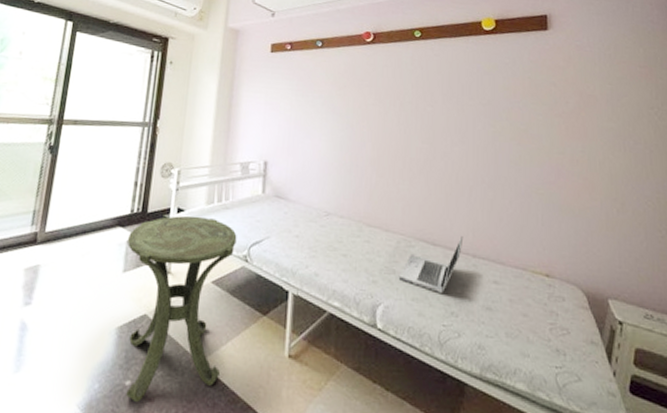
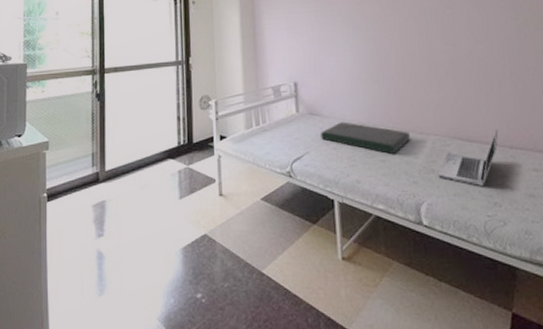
side table: present [126,215,237,402] -> none [178,141,280,311]
cushion: none [284,208,375,249] -> present [320,121,410,154]

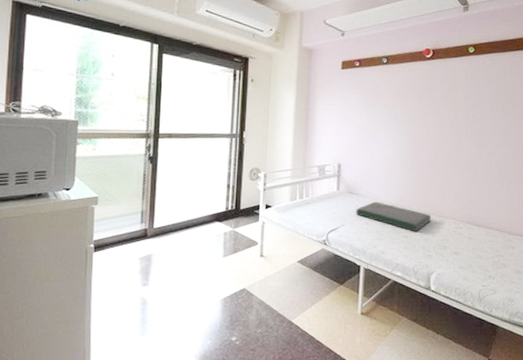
laptop: present [438,130,498,186] -> none [448,218,502,262]

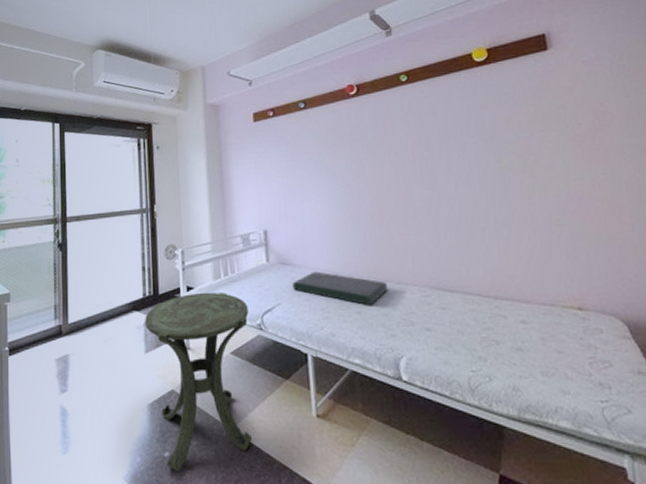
side table: none [224,210,317,352] -> present [144,292,252,471]

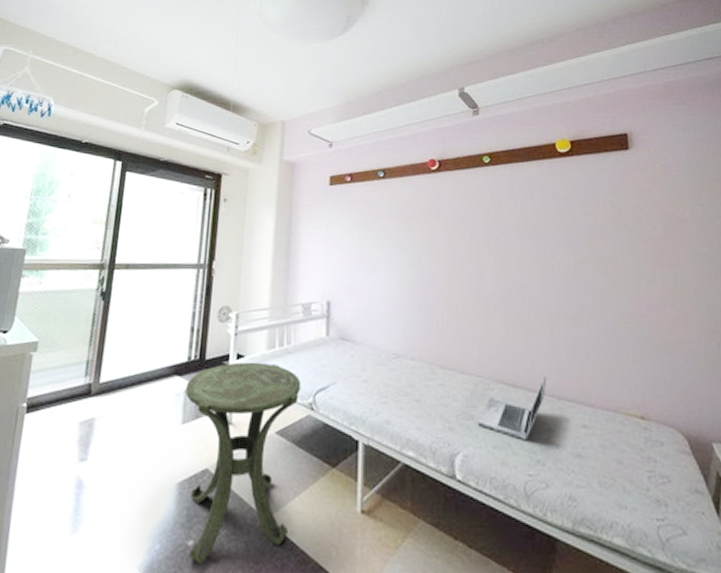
cushion: present [292,271,387,305] -> none [351,351,450,393]
laptop: none [417,279,482,339] -> present [477,377,547,439]

